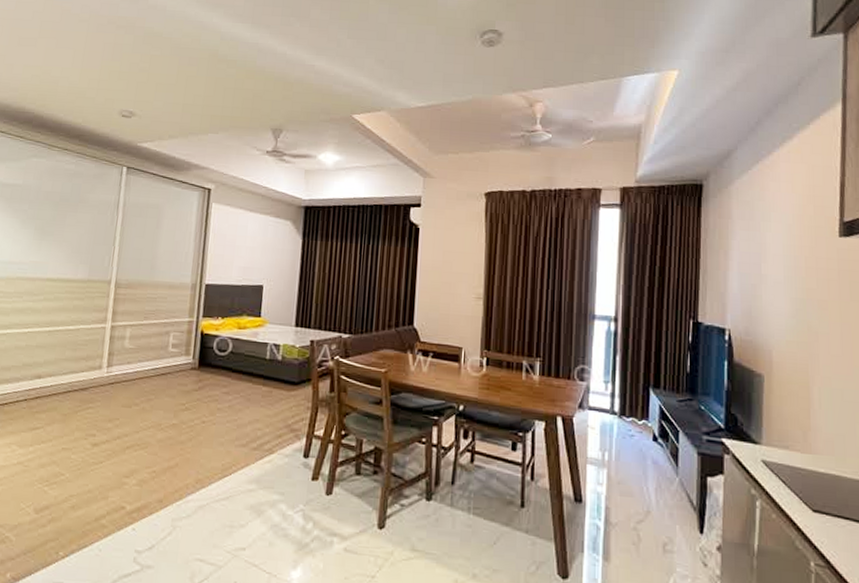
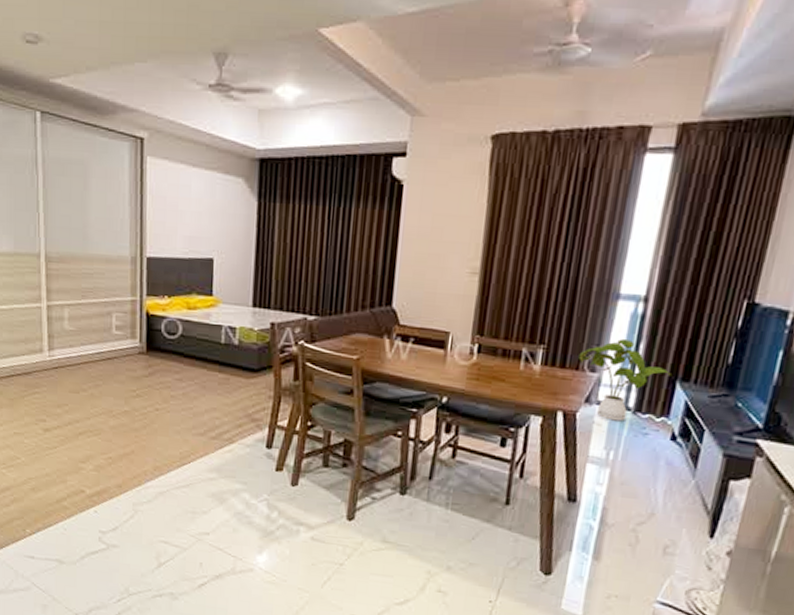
house plant: none [569,352,644,425] -> present [578,338,671,422]

